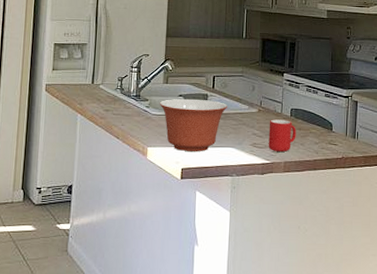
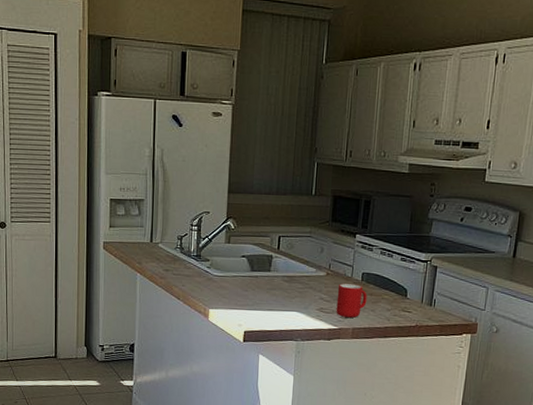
mixing bowl: present [159,98,228,152] -> none [221,259,294,315]

